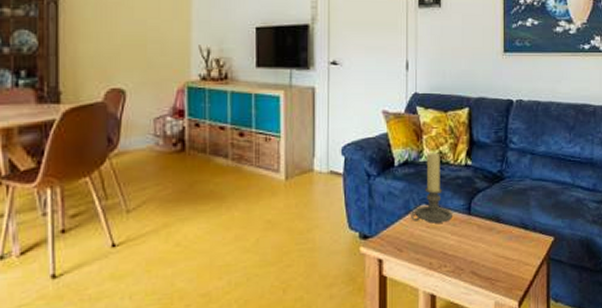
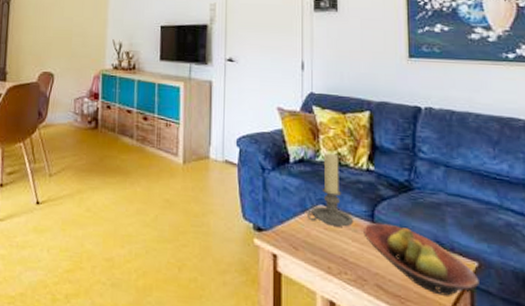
fruit bowl: none [461,213,554,272] -> present [363,222,479,296]

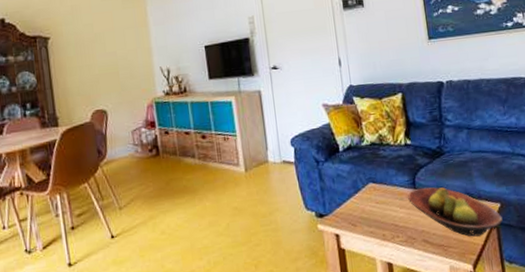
candle holder: present [307,153,353,227] -> none [360,136,399,200]

